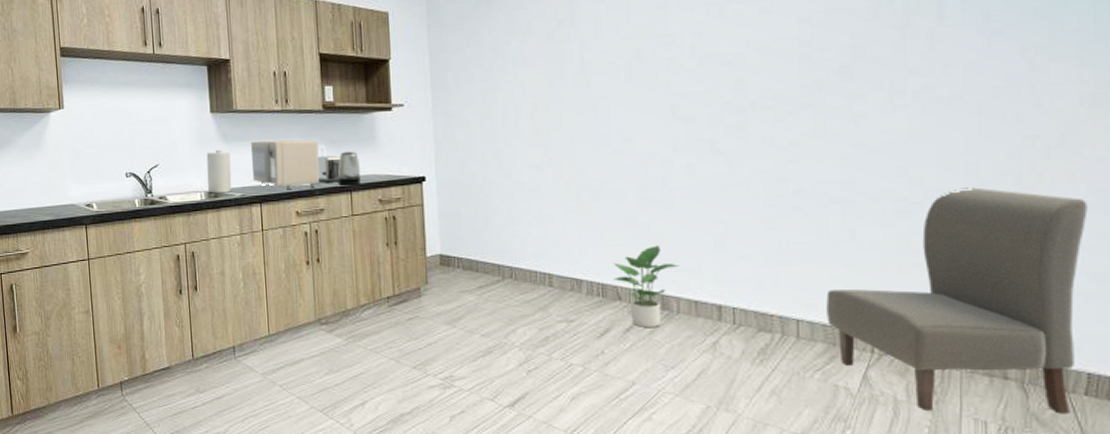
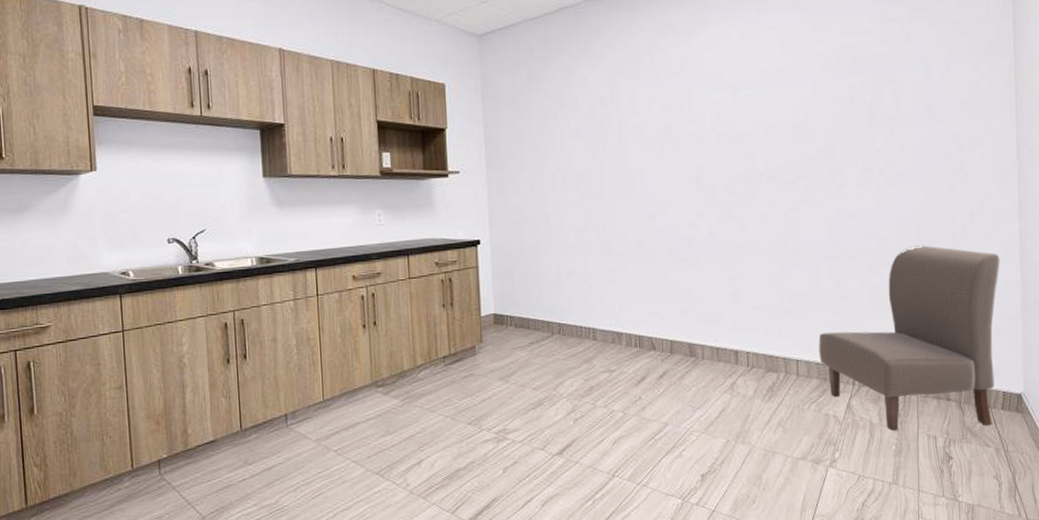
paper towel holder: present [206,149,232,193] -> none [258,214,285,259]
microwave: present [250,139,320,190] -> none [305,204,377,255]
toaster: present [317,155,341,183] -> none [374,220,398,247]
kettle: present [337,151,361,186] -> none [394,215,418,250]
potted plant: present [613,245,680,327] -> none [648,299,704,373]

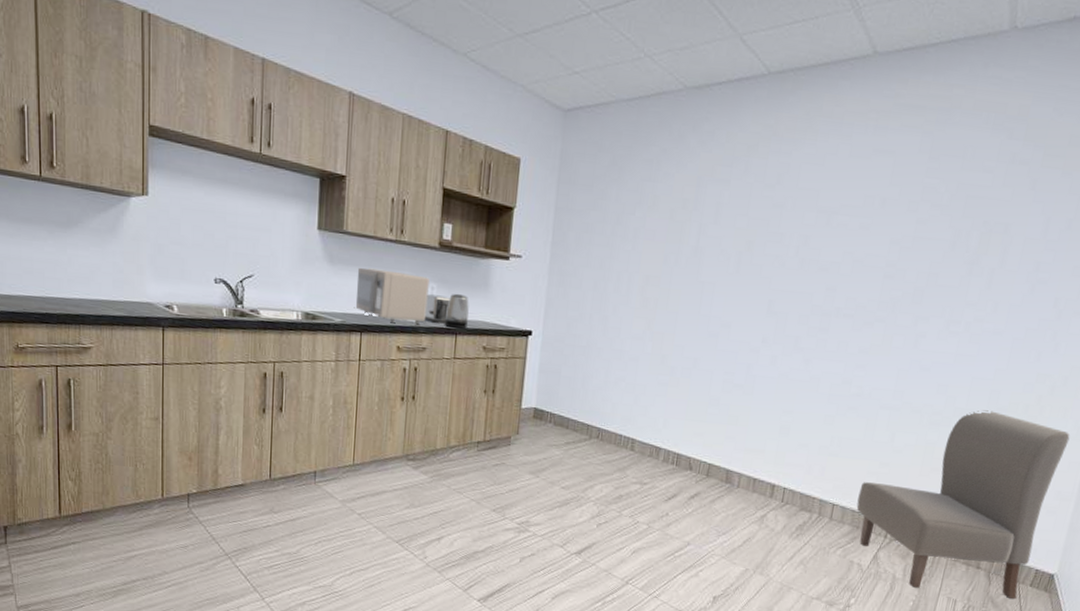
microwave: none [305,204,377,255] -> present [354,267,429,325]
toaster: none [374,220,398,247] -> present [424,294,450,324]
kettle: none [394,215,418,250] -> present [444,293,469,330]

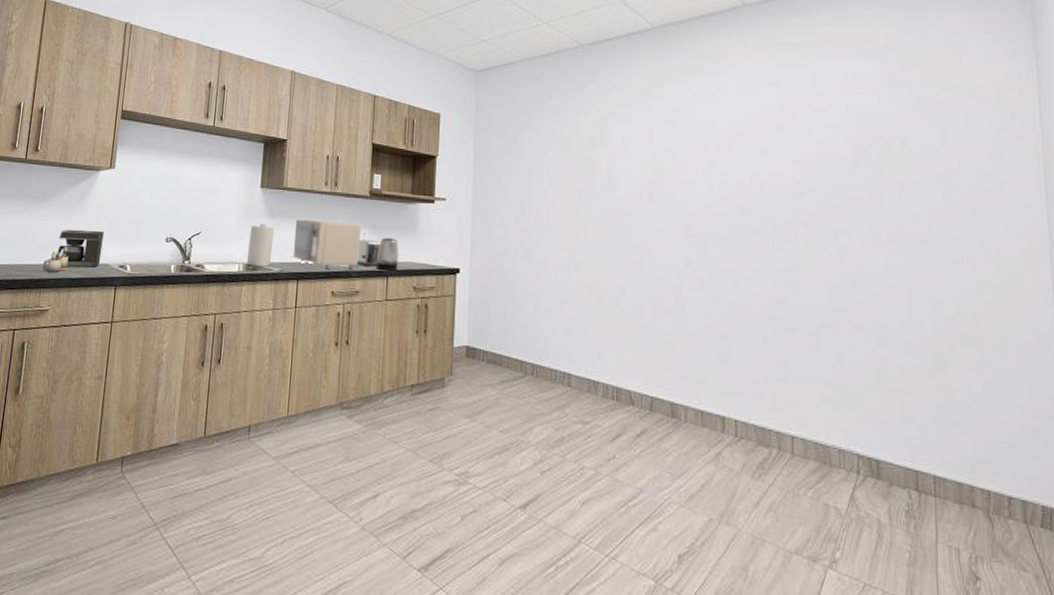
coffee maker: none [79,261,143,309] -> present [43,229,104,273]
paper towel holder: none [305,270,335,317] -> present [246,223,274,267]
chair: present [856,410,1070,599] -> none [817,322,1033,545]

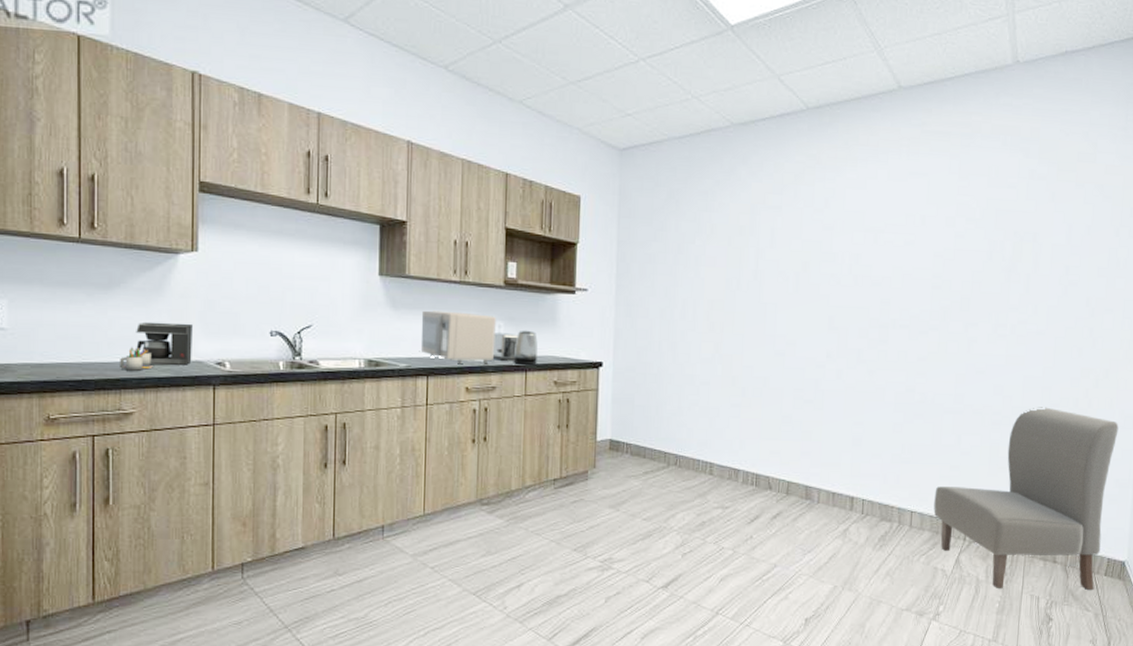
paper towel holder: present [246,223,274,267] -> none [367,315,398,362]
chair: none [817,322,1033,545] -> present [933,407,1119,590]

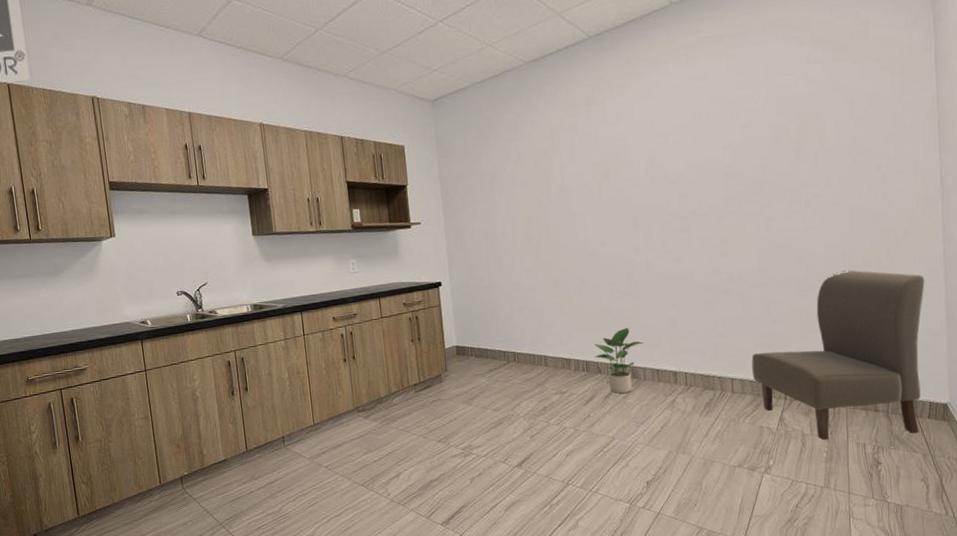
coffee maker: present [120,321,192,372] -> none [71,293,123,337]
microwave: present [419,310,496,365] -> none [289,255,352,299]
toaster: present [492,333,518,361] -> none [349,268,369,292]
kettle: present [513,330,538,366] -> none [367,263,387,294]
potted plant: none [766,441,823,515] -> present [594,328,644,394]

